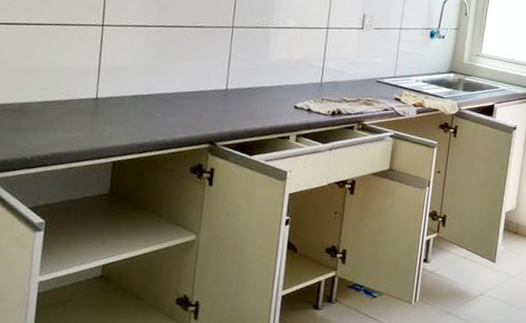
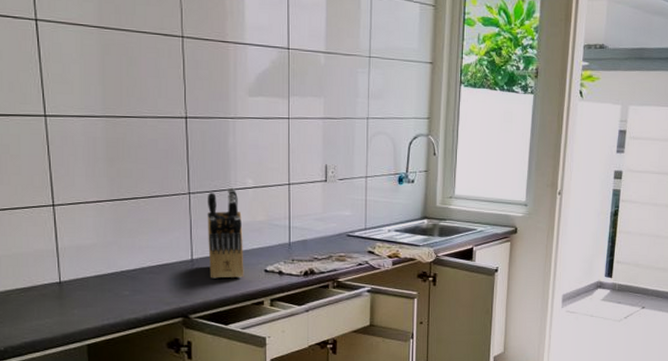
knife block: none [241,25,280,112] -> present [207,187,244,279]

